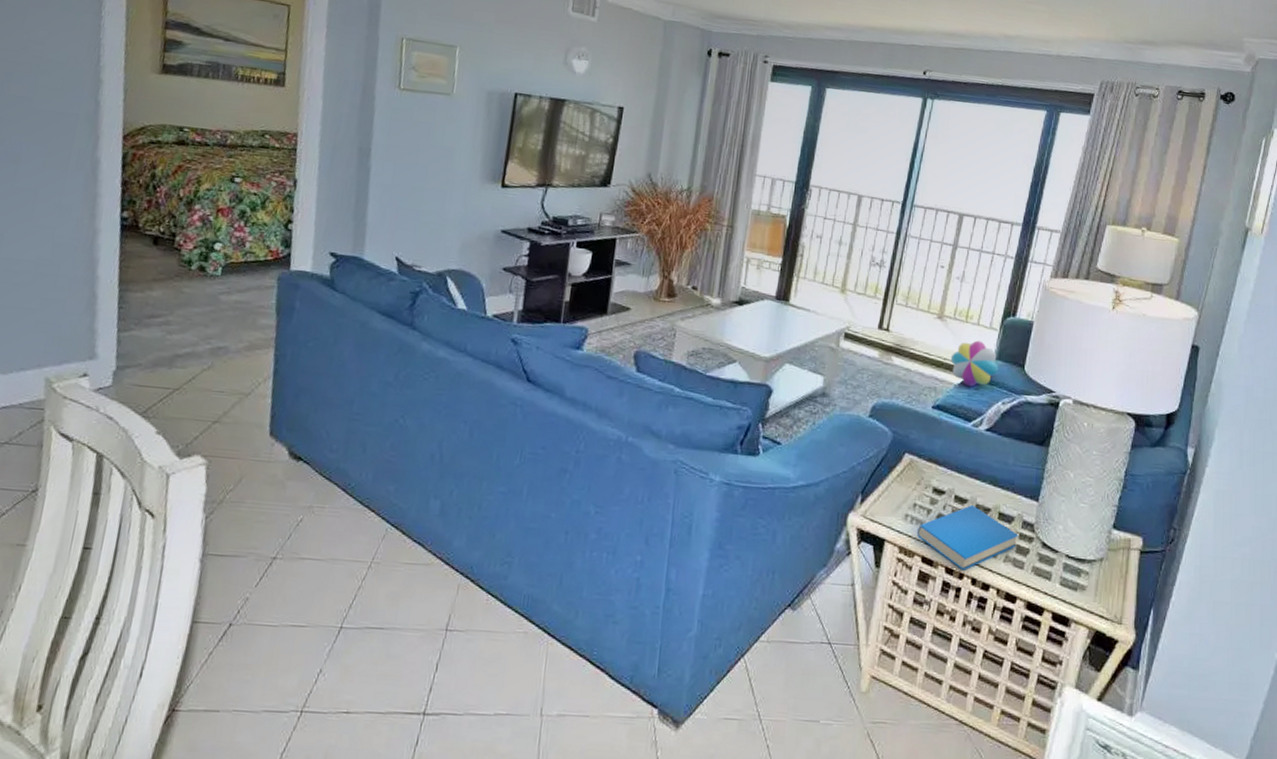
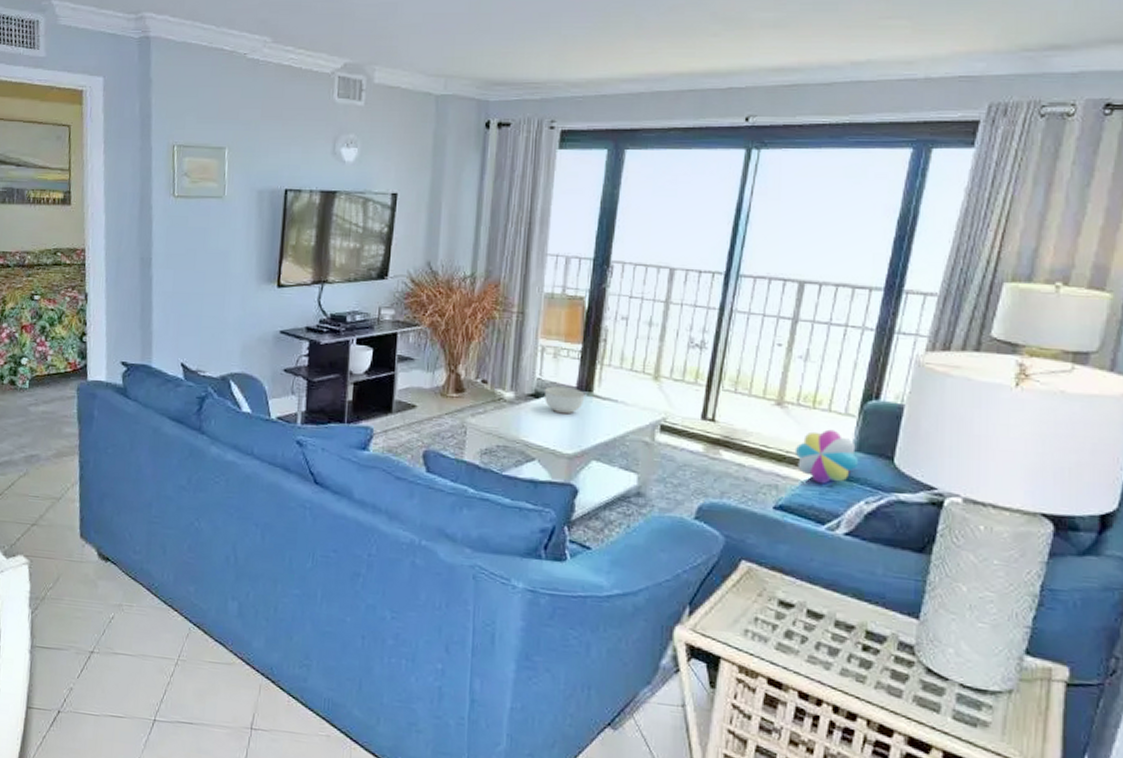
bowl: none [747,295,783,321] -> present [544,386,585,415]
book: present [917,504,1018,571] -> none [761,620,893,696]

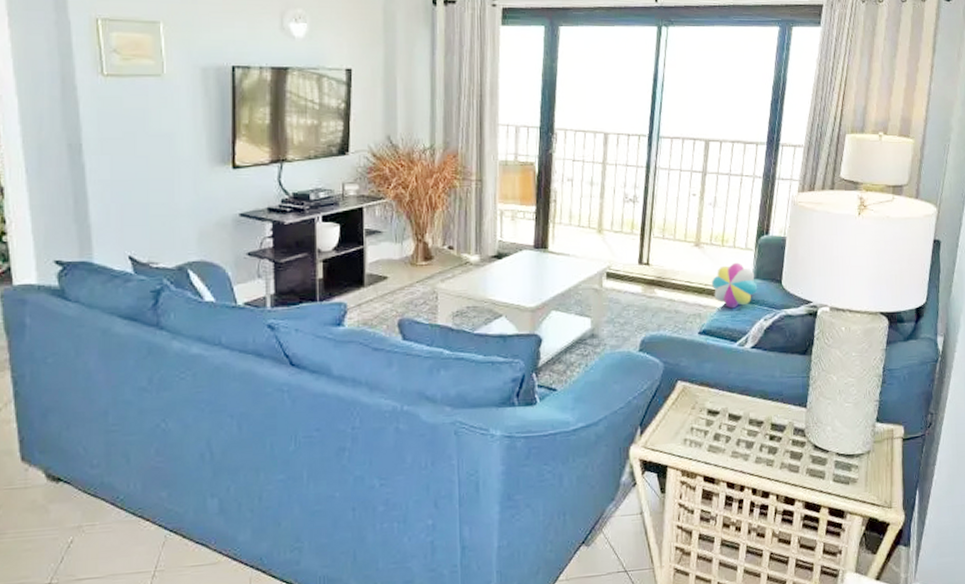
bowl: present [544,386,585,415] -> none [505,246,542,271]

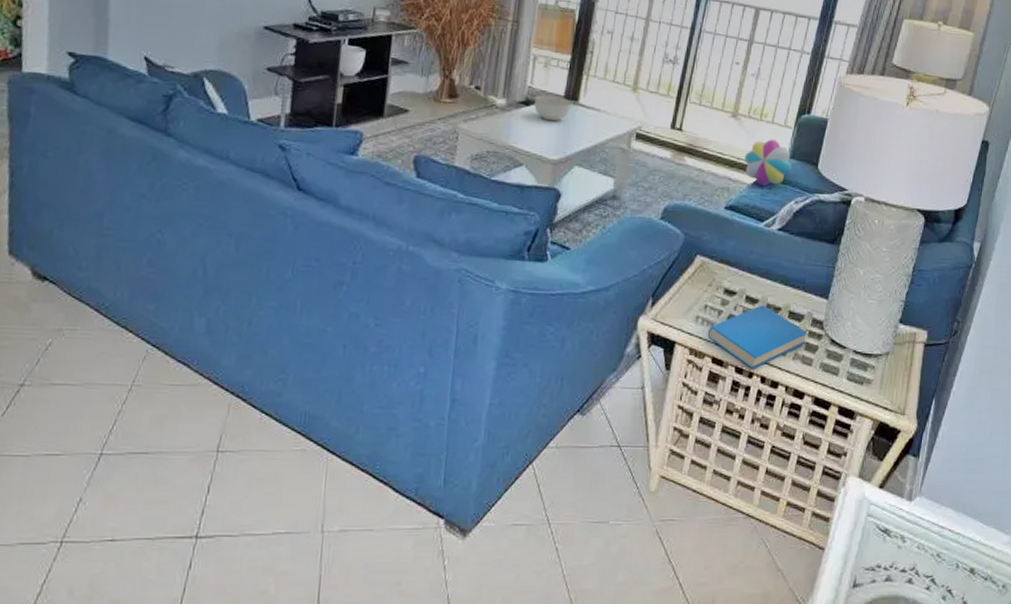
bowl: none [505,246,542,271] -> present [534,94,572,122]
book: none [697,420,791,483] -> present [708,304,808,369]

